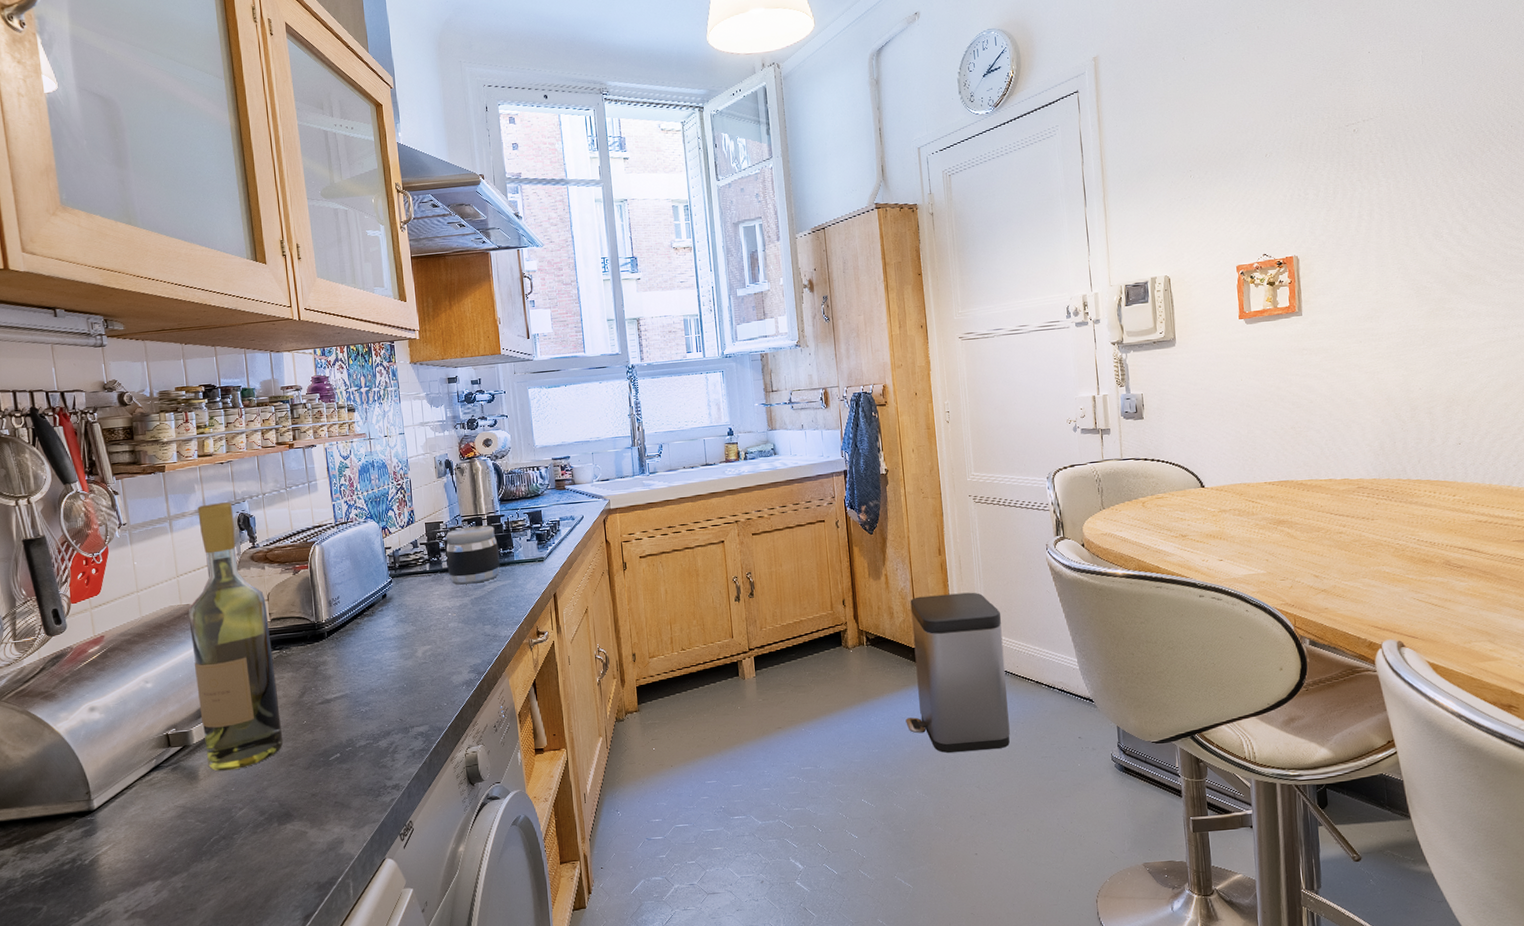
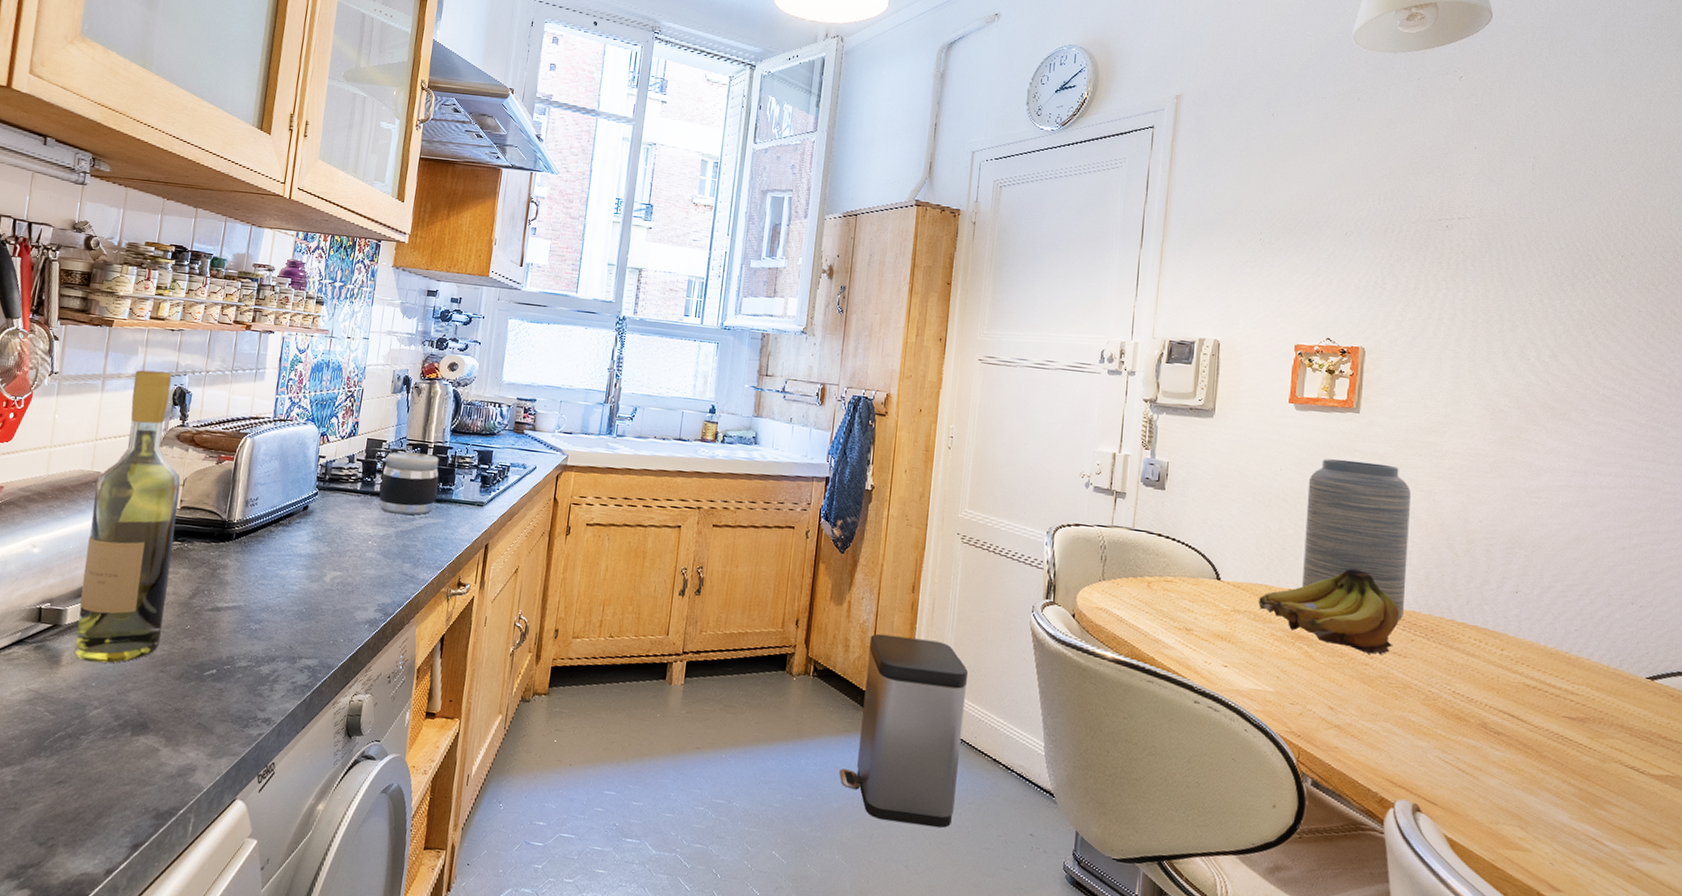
fruit: none [1240,452,1363,524] -> present [1258,568,1399,654]
vase: none [1267,355,1366,492] -> present [1302,459,1411,623]

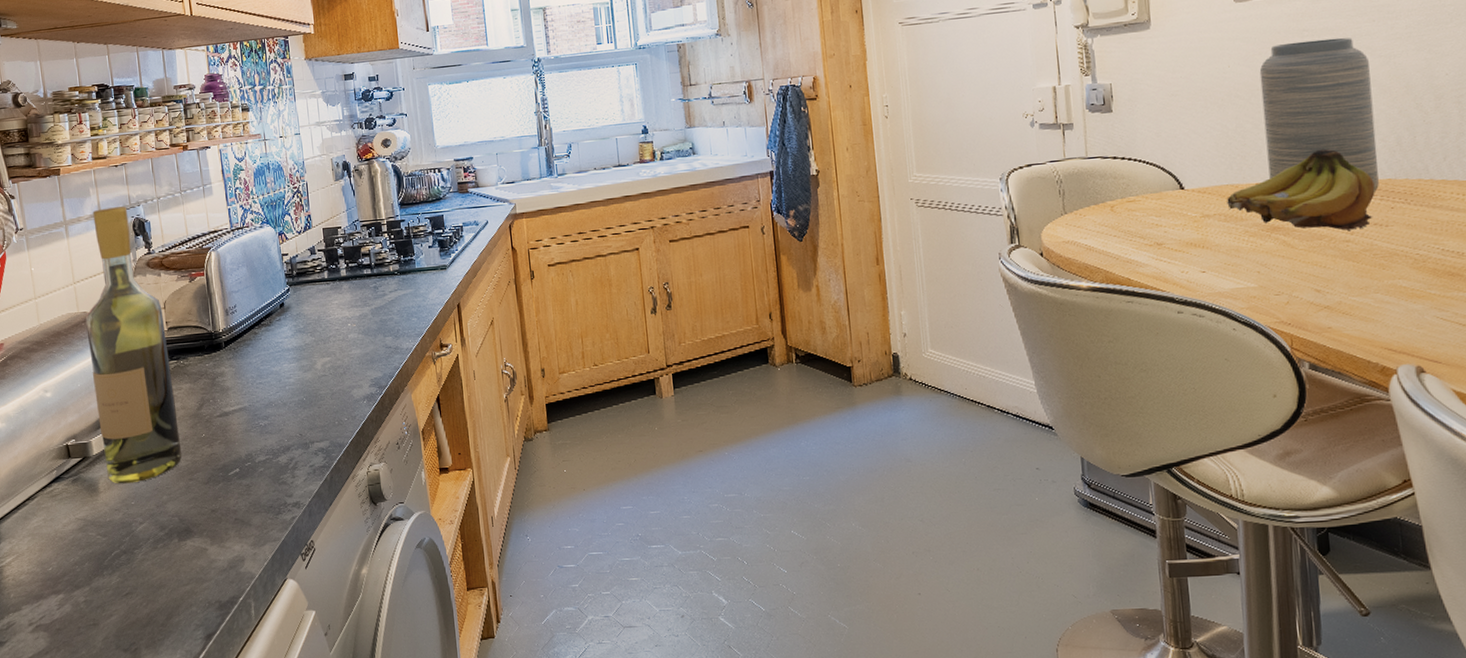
jar: present [379,451,439,516] -> none [344,231,401,294]
pedal bin: present [839,633,969,828] -> none [840,306,958,482]

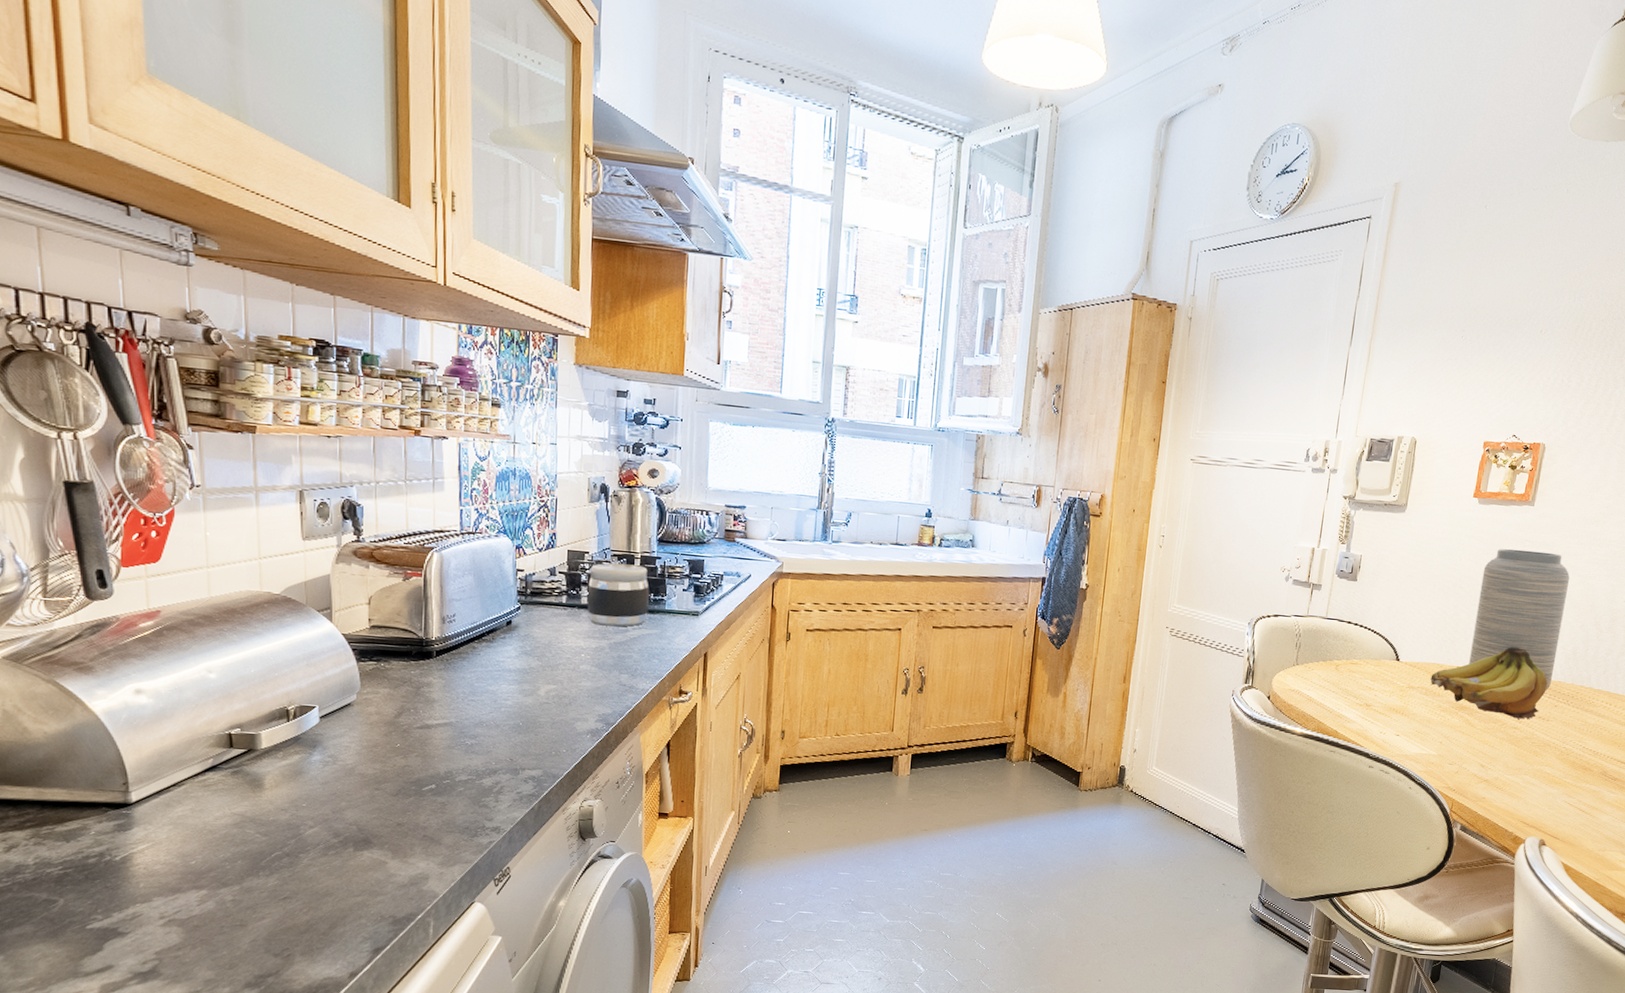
bottle: present [85,206,182,484] -> none [269,481,370,785]
jar: none [344,231,401,294] -> present [587,563,649,627]

